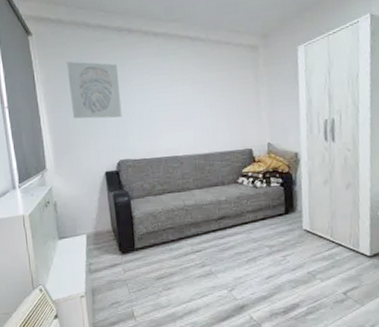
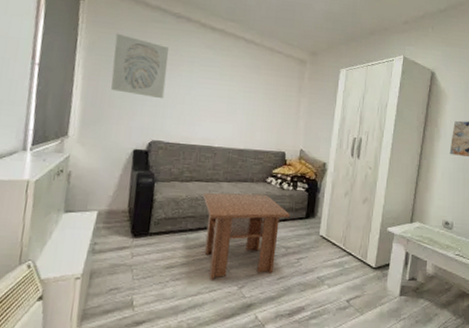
coffee table: none [178,195,269,286] -> present [203,193,290,280]

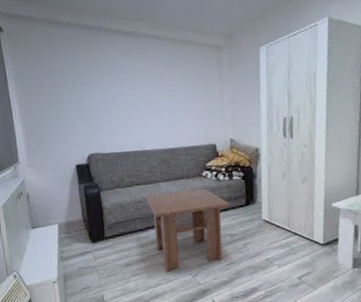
wall art: present [111,33,169,99] -> none [37,57,92,114]

